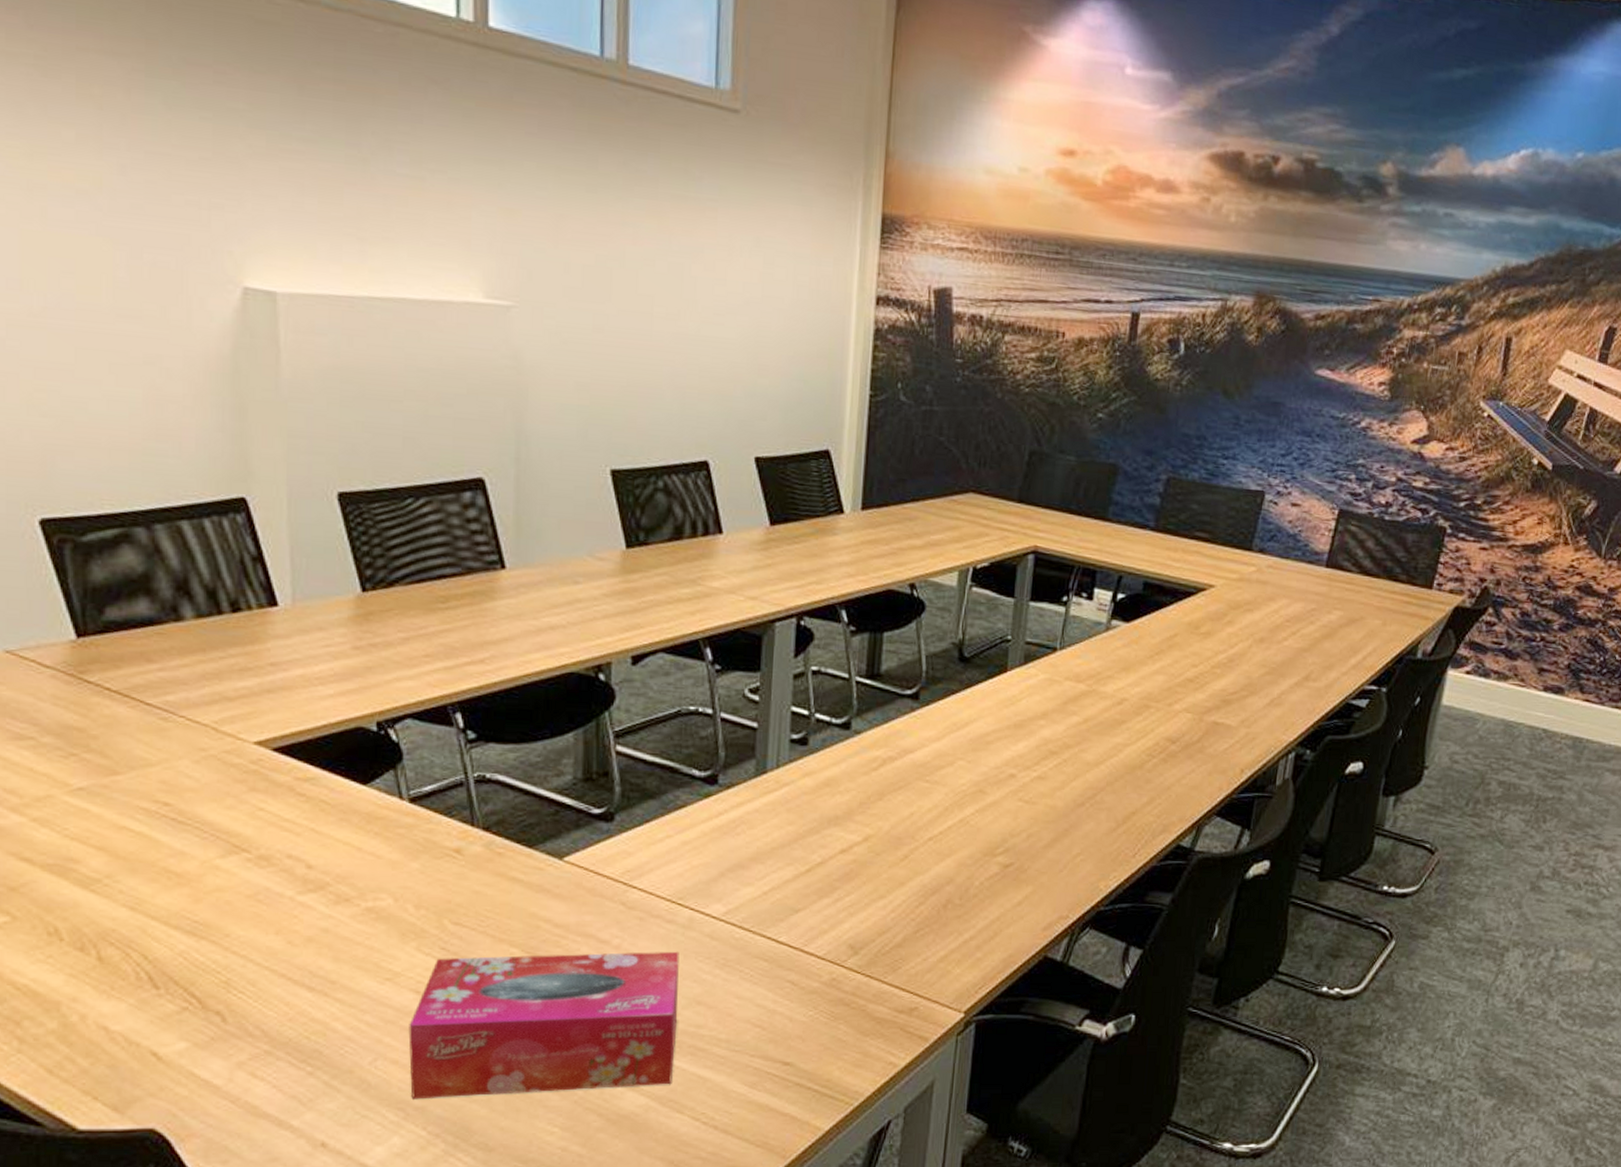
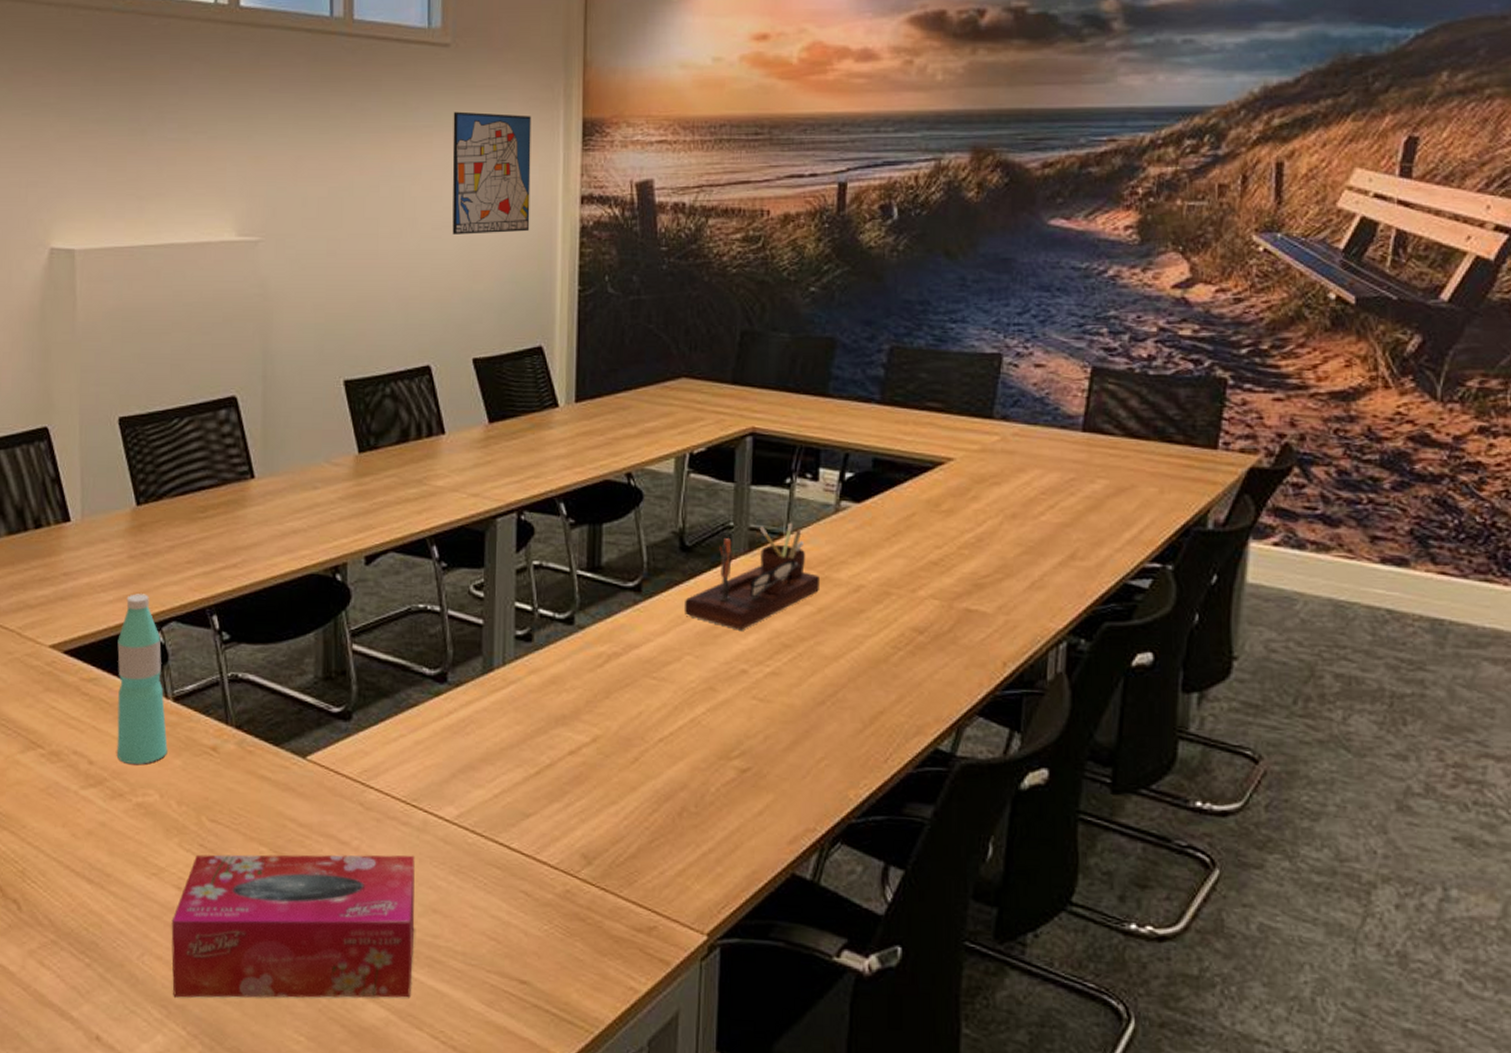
water bottle: none [340,688,403,868] -> present [116,594,168,764]
wall art: none [736,187,827,328] -> present [452,111,531,235]
desk organizer: none [959,637,1088,738] -> present [683,522,821,630]

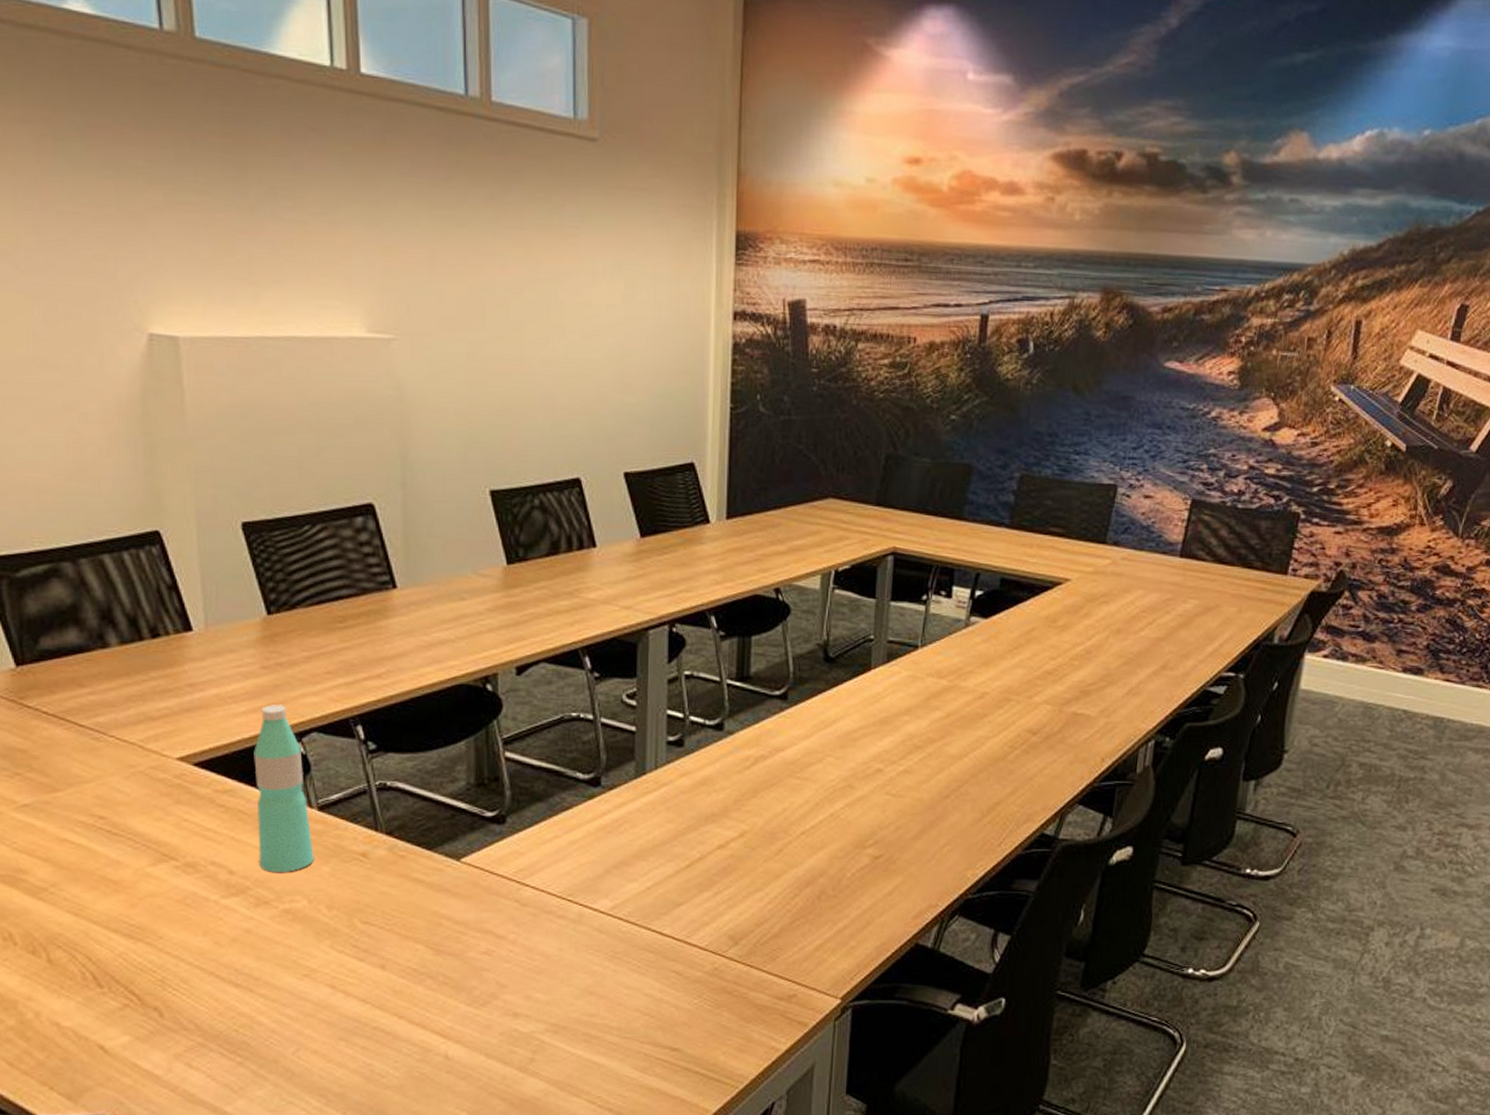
tissue box: present [171,854,415,998] -> none [326,945,572,1087]
wall art: present [452,111,531,235] -> none [601,213,684,345]
desk organizer: present [683,522,821,630] -> none [826,635,950,734]

